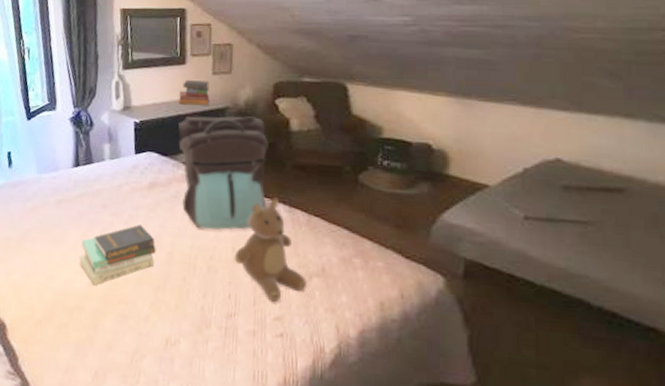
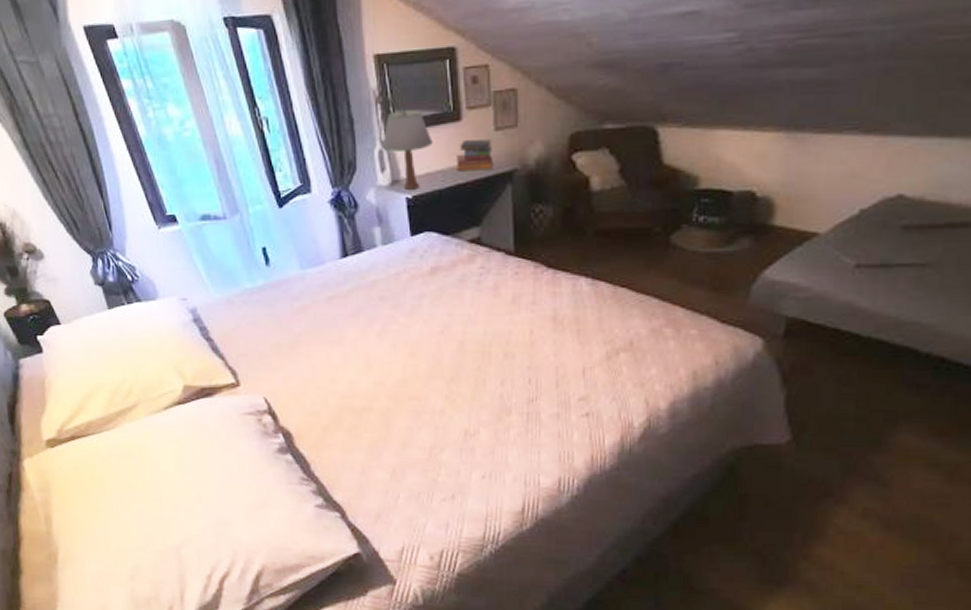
books: present [79,224,156,286] -> none [361,315,445,385]
table lamp: none [118,51,161,116] -> present [381,109,433,190]
backpack: present [177,116,268,231] -> none [457,178,565,313]
teddy bear: present [234,197,307,302] -> none [532,270,613,382]

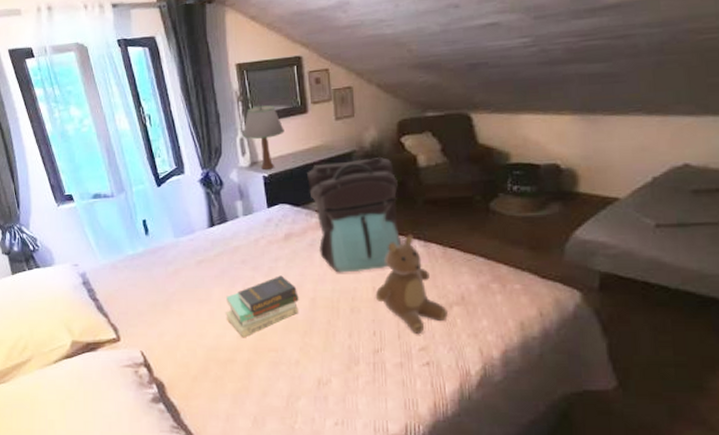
books: none [361,315,445,385] -> present [225,275,299,338]
books: present [457,139,494,172] -> none [304,127,335,154]
backpack: none [457,178,565,313] -> present [306,157,401,273]
teddy bear: none [532,270,613,382] -> present [375,234,448,333]

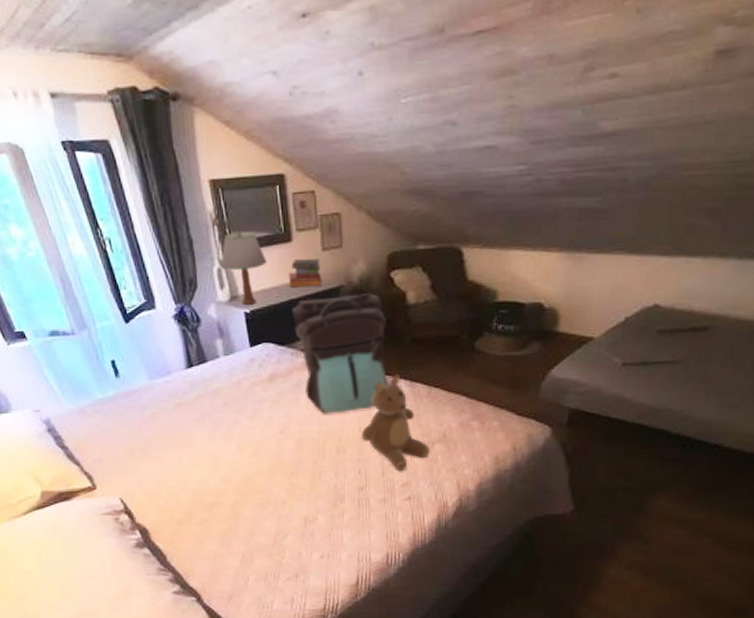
books: present [225,275,299,338] -> none [209,418,285,481]
books: none [304,127,335,154] -> present [289,259,322,288]

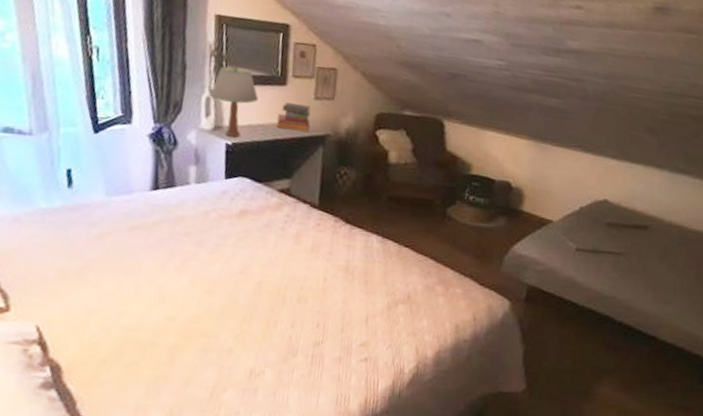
backpack: present [291,293,387,414] -> none [273,142,366,261]
teddy bear: present [361,374,430,471] -> none [325,228,393,329]

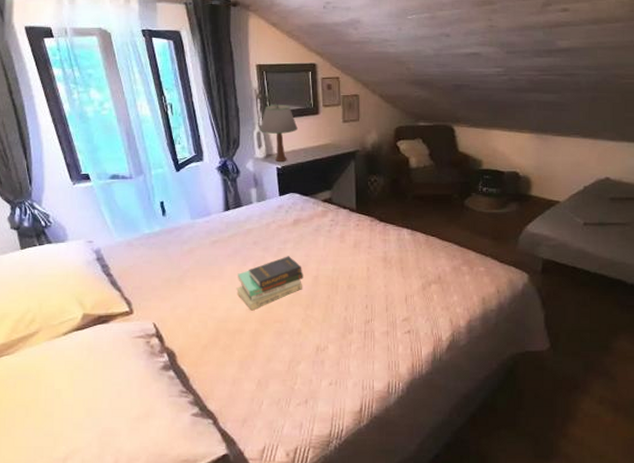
books: none [154,254,244,320] -> present [236,256,303,311]
books: present [277,102,311,131] -> none [315,128,342,150]

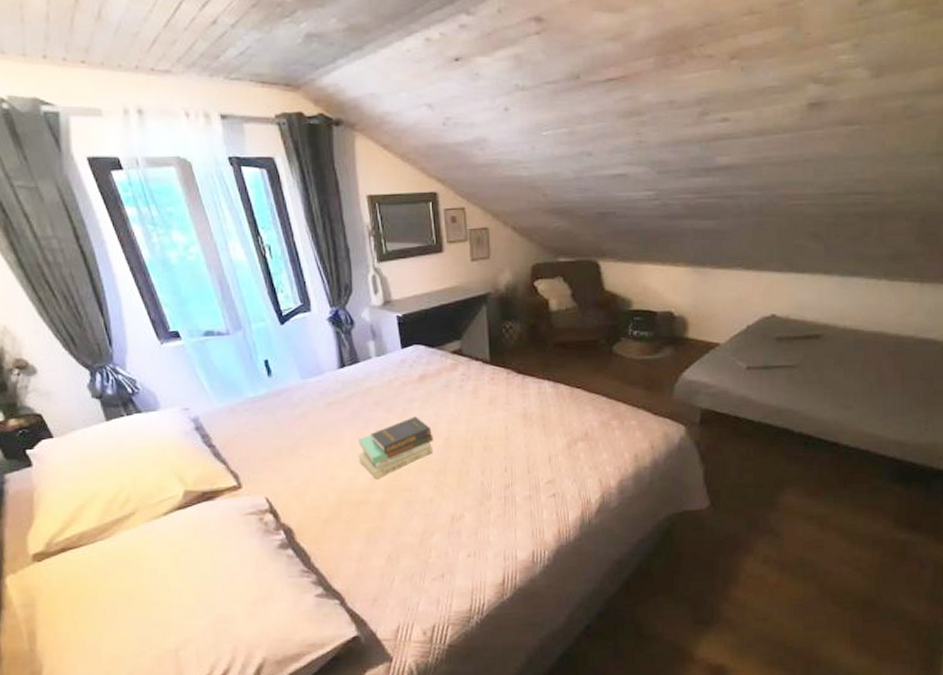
table lamp: present [259,104,298,161] -> none [374,241,419,309]

